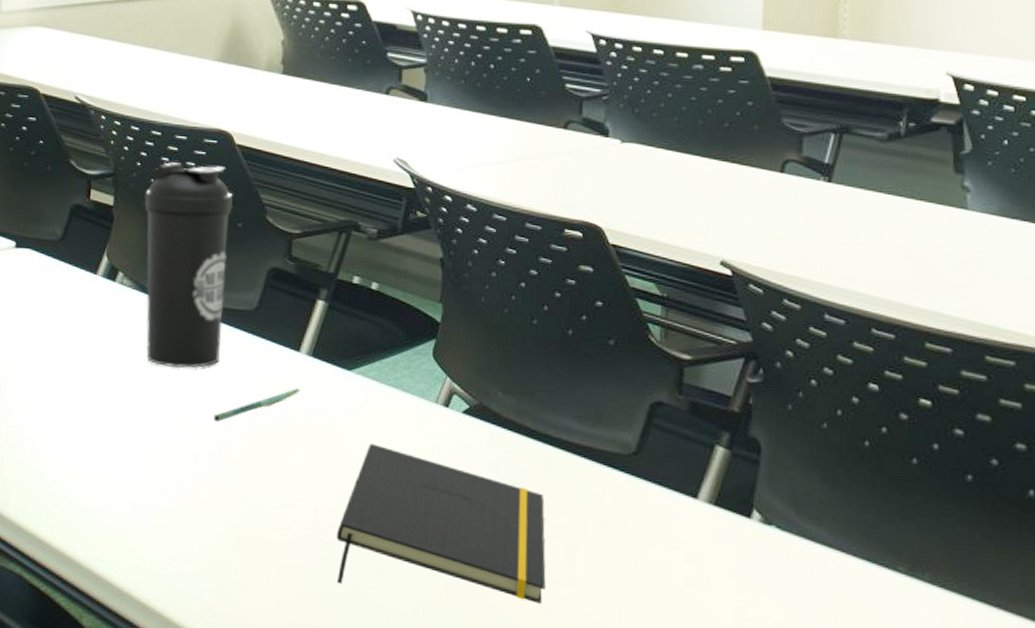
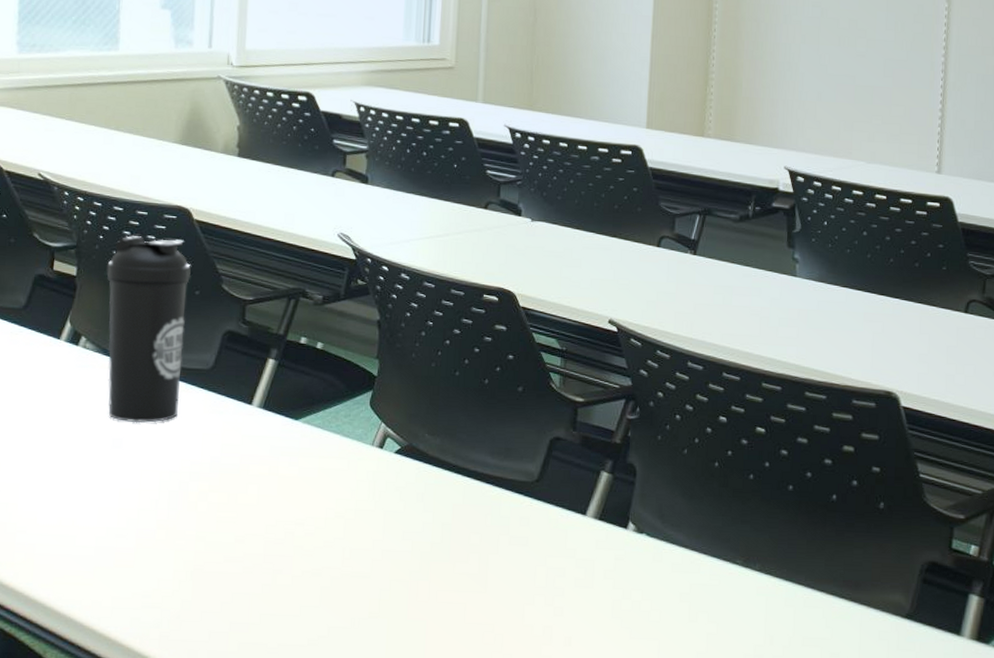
pen: present [213,388,301,422] -> none [171,437,252,470]
notepad: present [337,443,546,604] -> none [284,482,463,610]

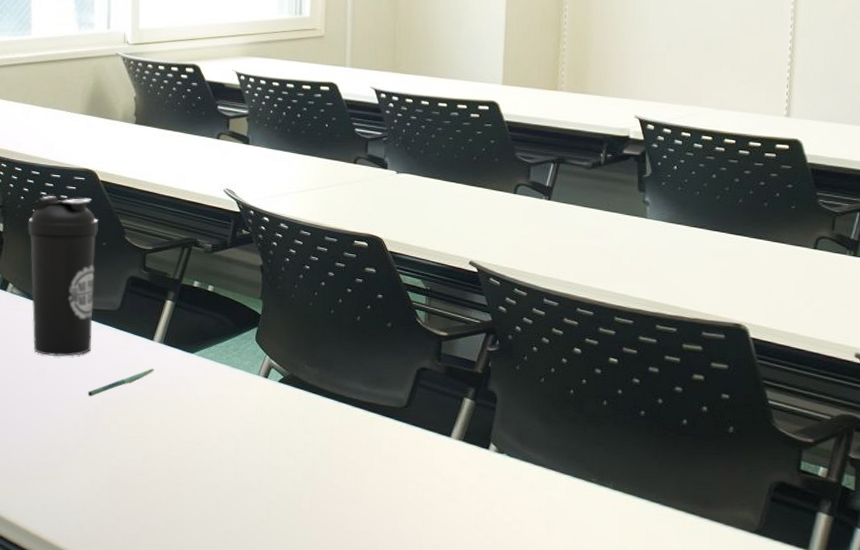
pen: none [171,437,252,470] -> present [87,369,155,396]

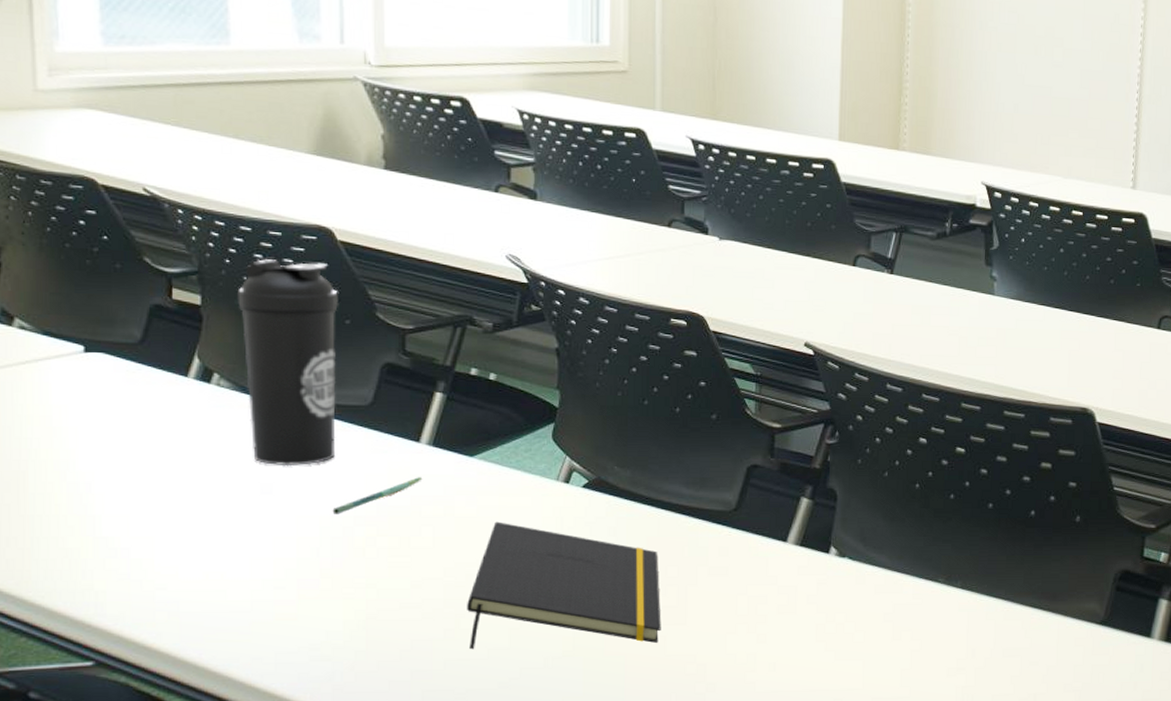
notepad: none [185,408,341,519] -> present [467,521,661,650]

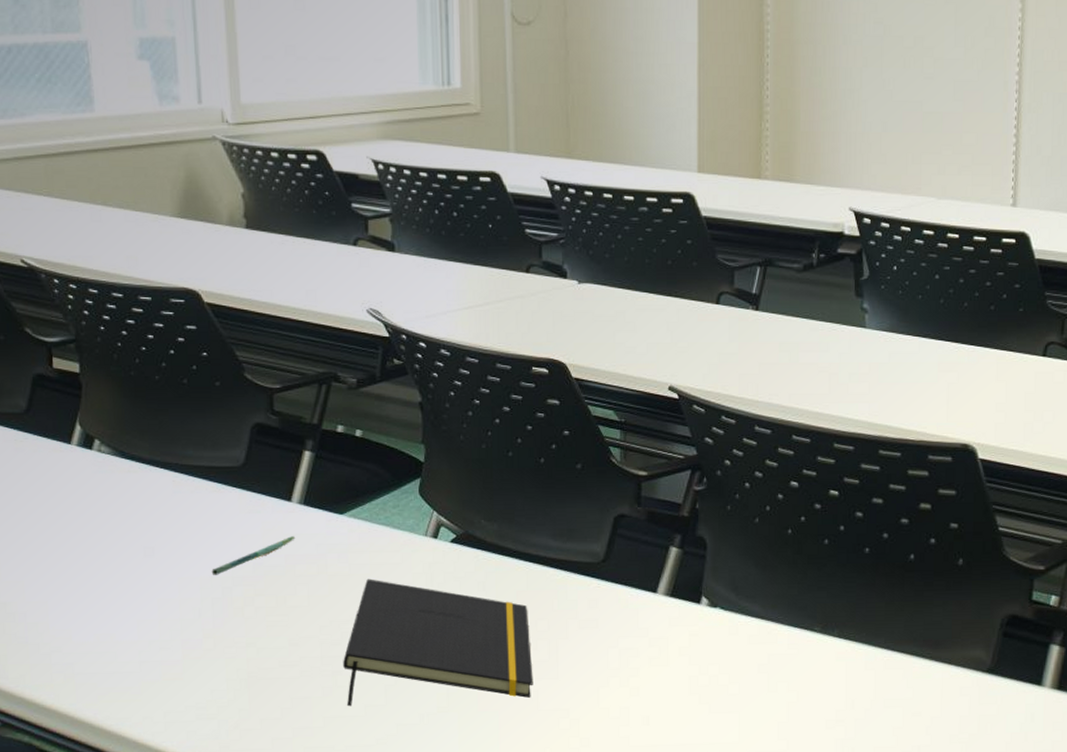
water bottle: present [237,259,339,467] -> none [113,325,212,529]

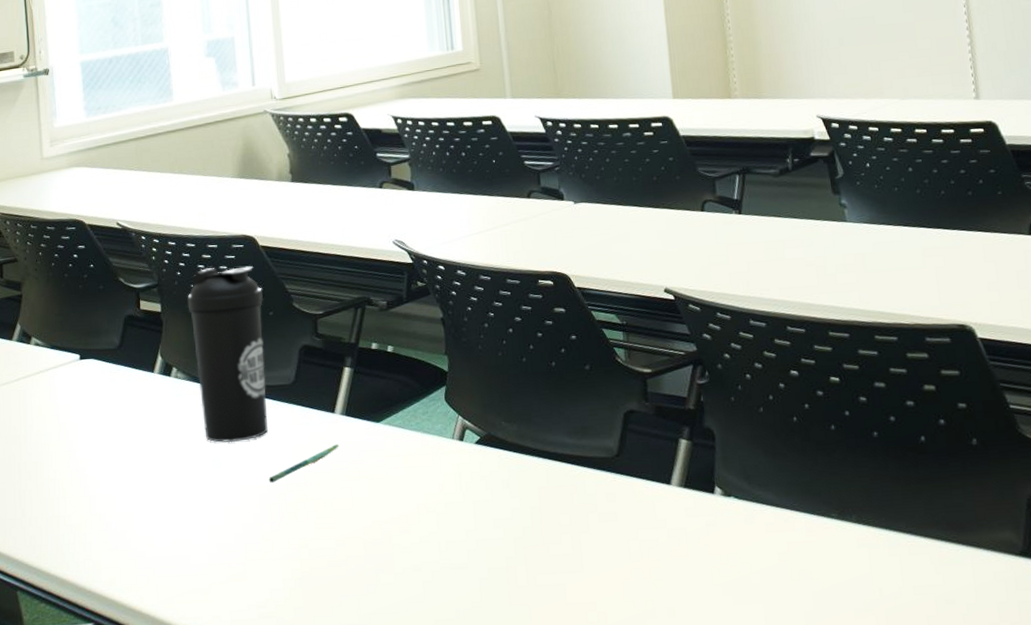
water bottle: none [113,325,212,529] -> present [187,266,268,443]
notepad: present [343,578,533,707] -> none [384,481,560,603]

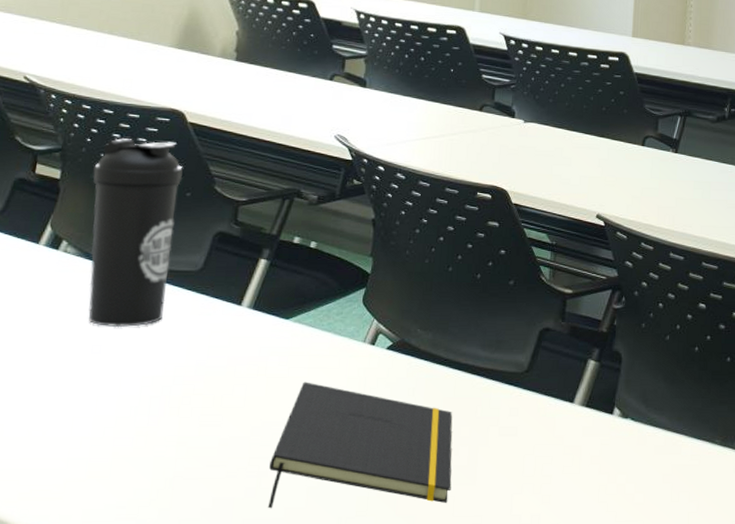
pen: present [268,444,339,483] -> none [154,338,241,374]
notepad: none [384,481,560,603] -> present [268,382,453,509]

